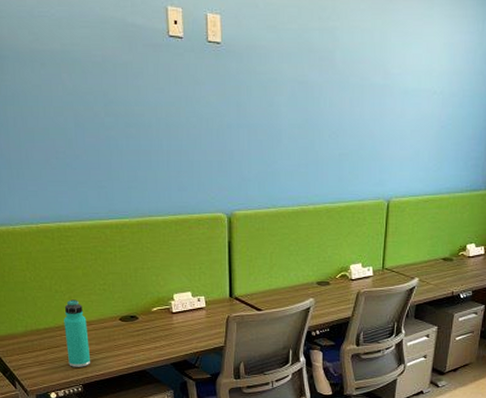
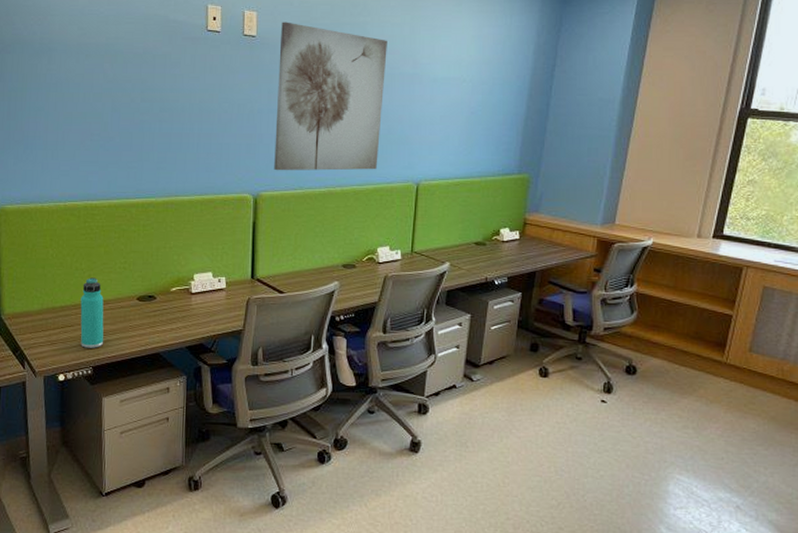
wall art: none [246,26,357,189] -> present [274,22,387,171]

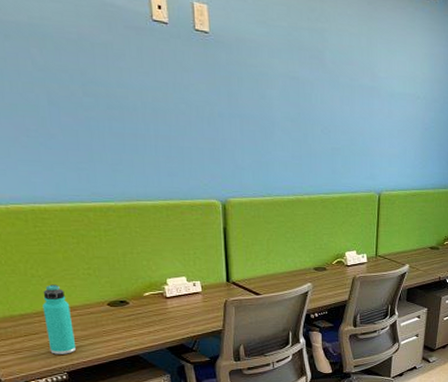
wall art: present [274,22,387,171] -> none [236,19,346,180]

